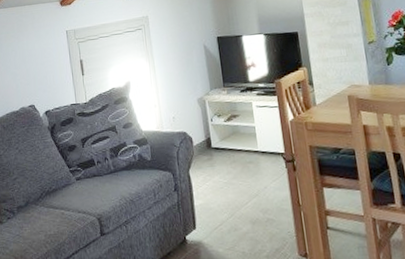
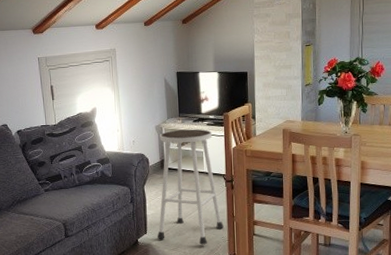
stool: none [202,100,289,243] -> present [157,129,224,245]

